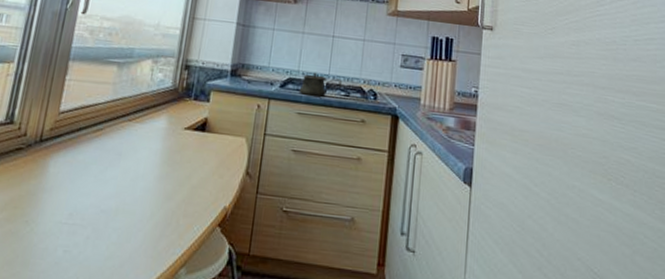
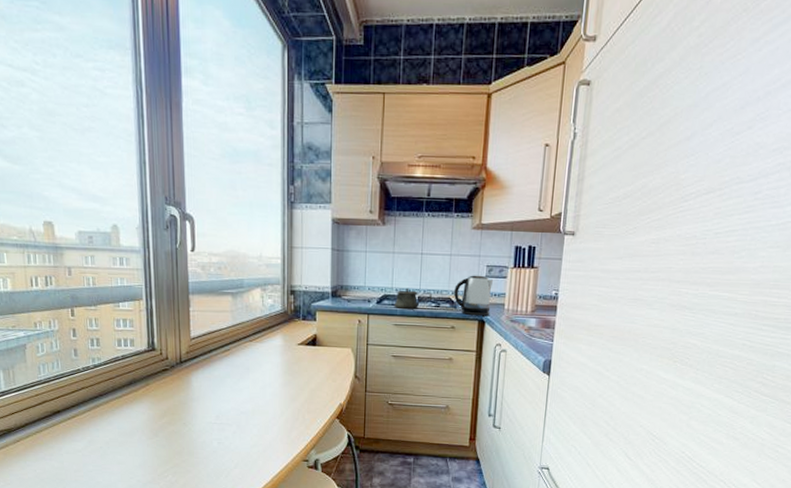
kettle: none [366,63,408,112] -> present [454,275,493,317]

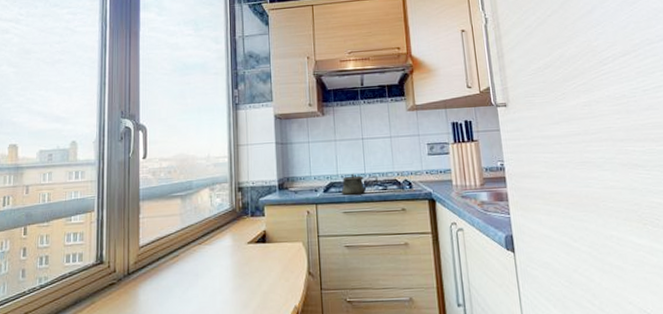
kettle: present [454,275,493,317] -> none [399,153,439,196]

